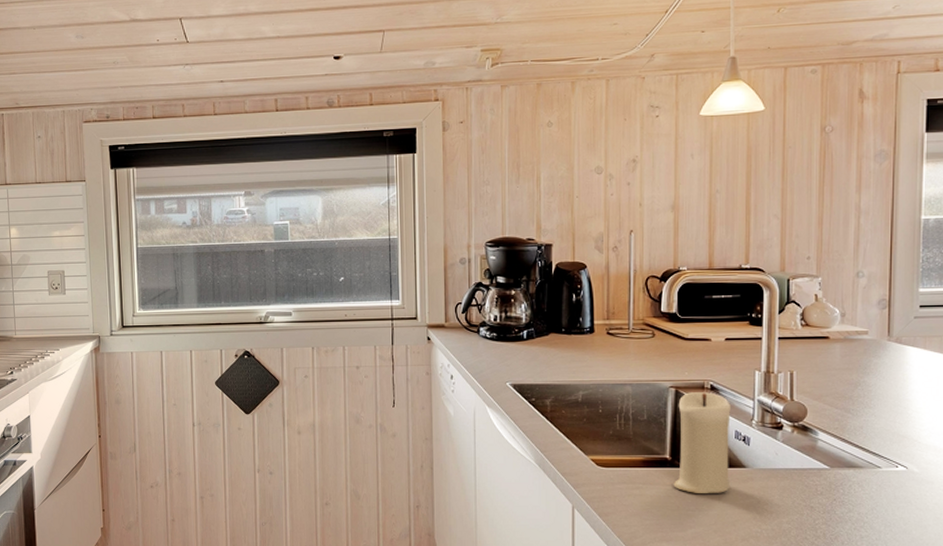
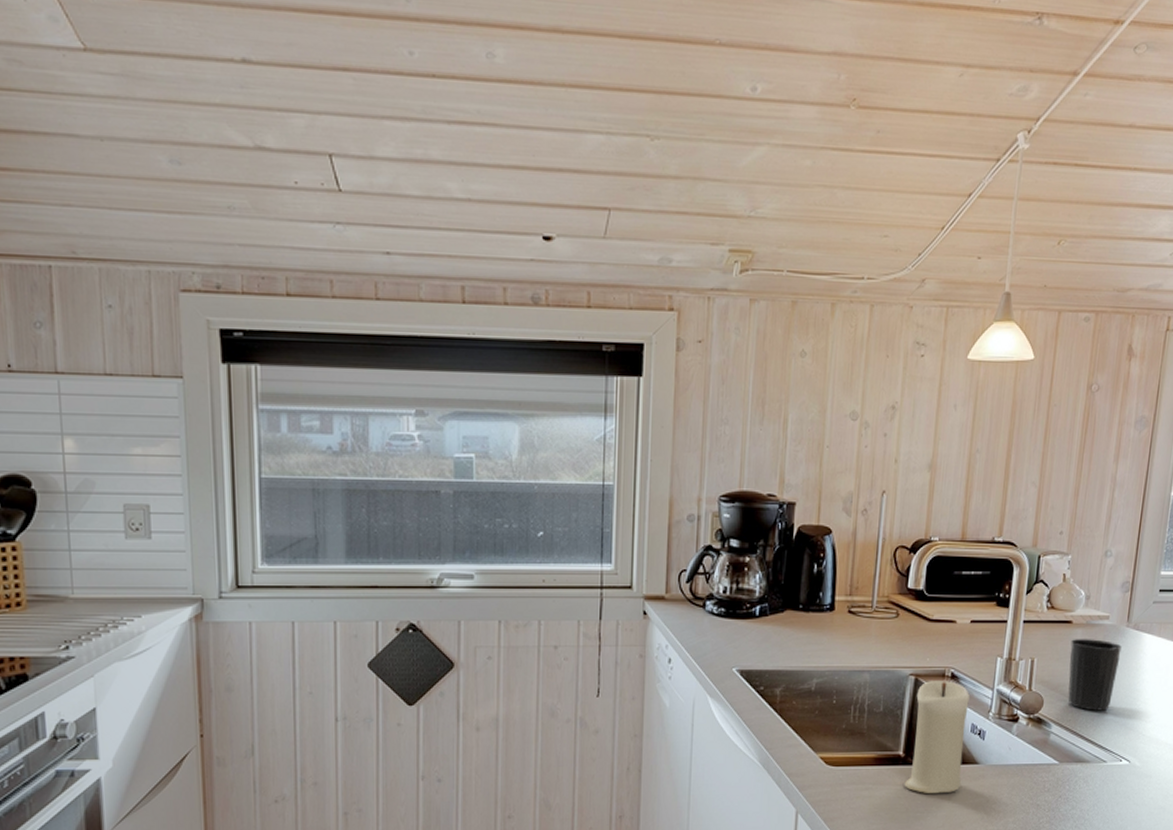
cup: none [830,353,885,419] -> present [1068,639,1122,711]

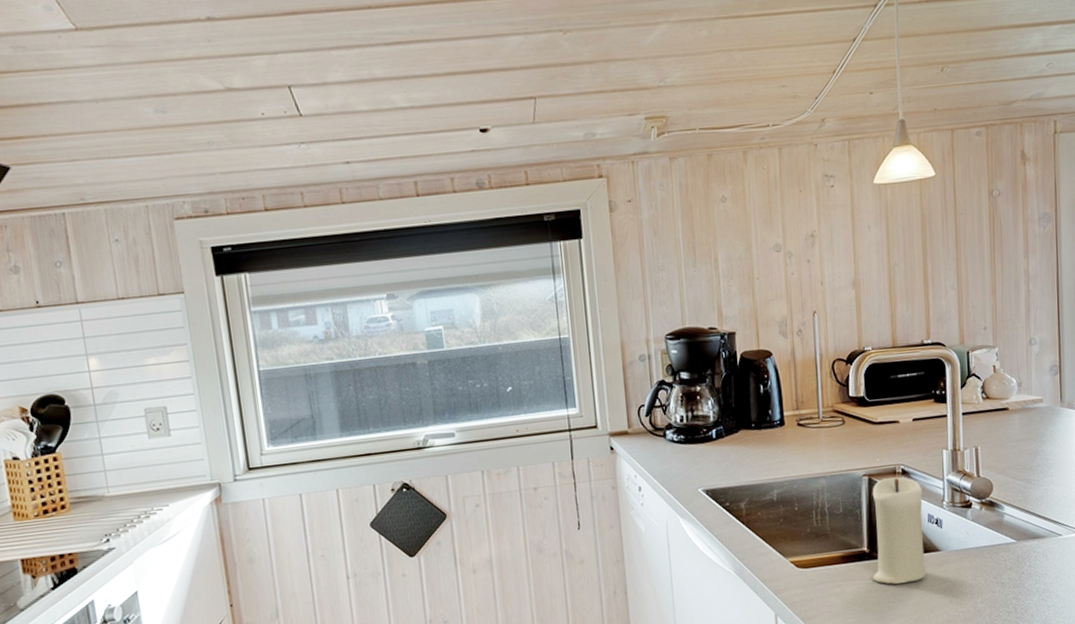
cup: present [1068,639,1122,711] -> none [1010,421,1060,489]

